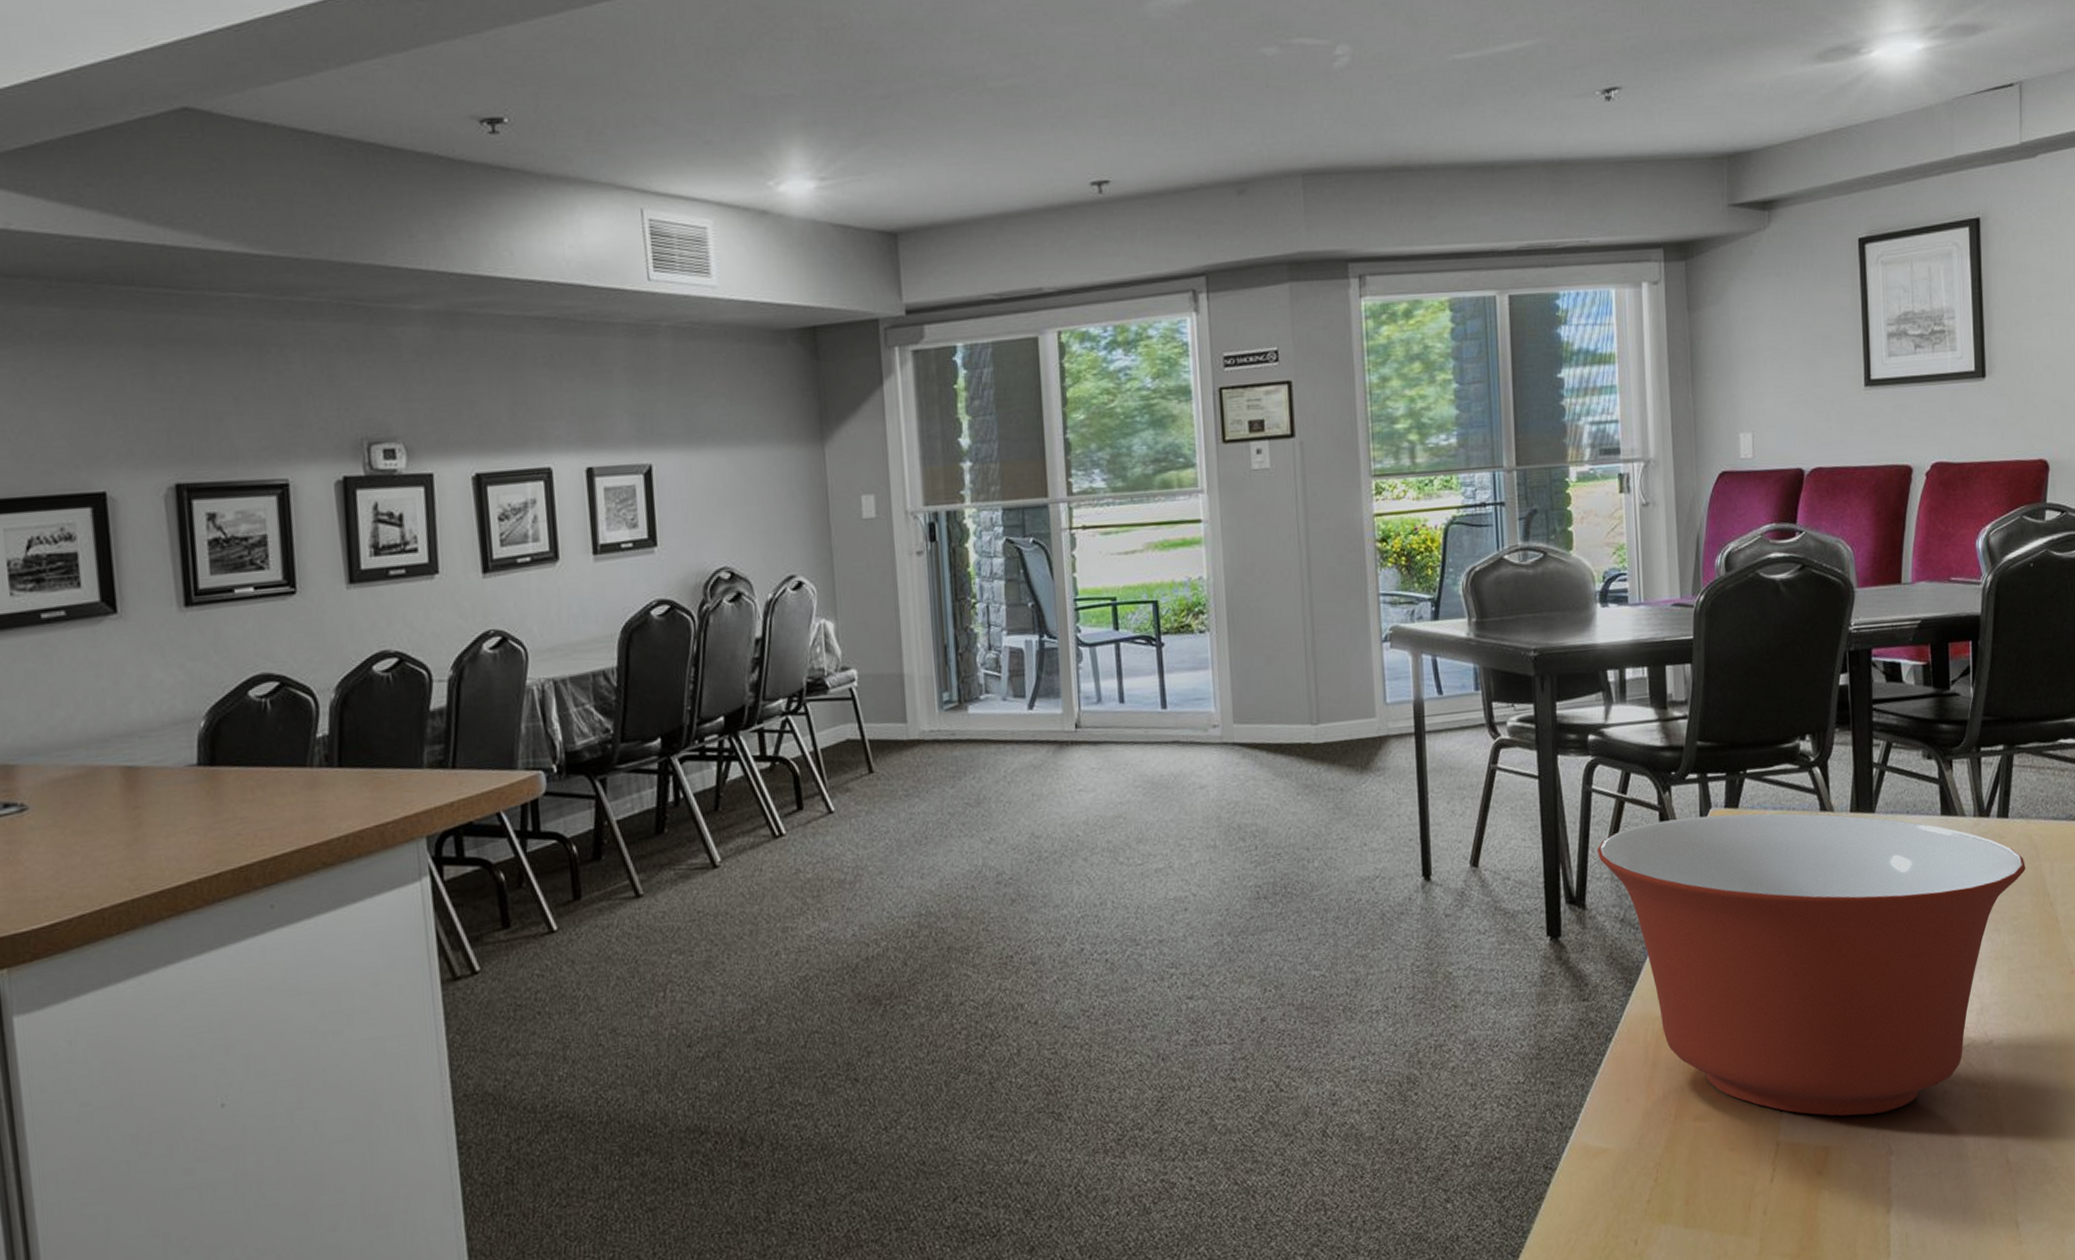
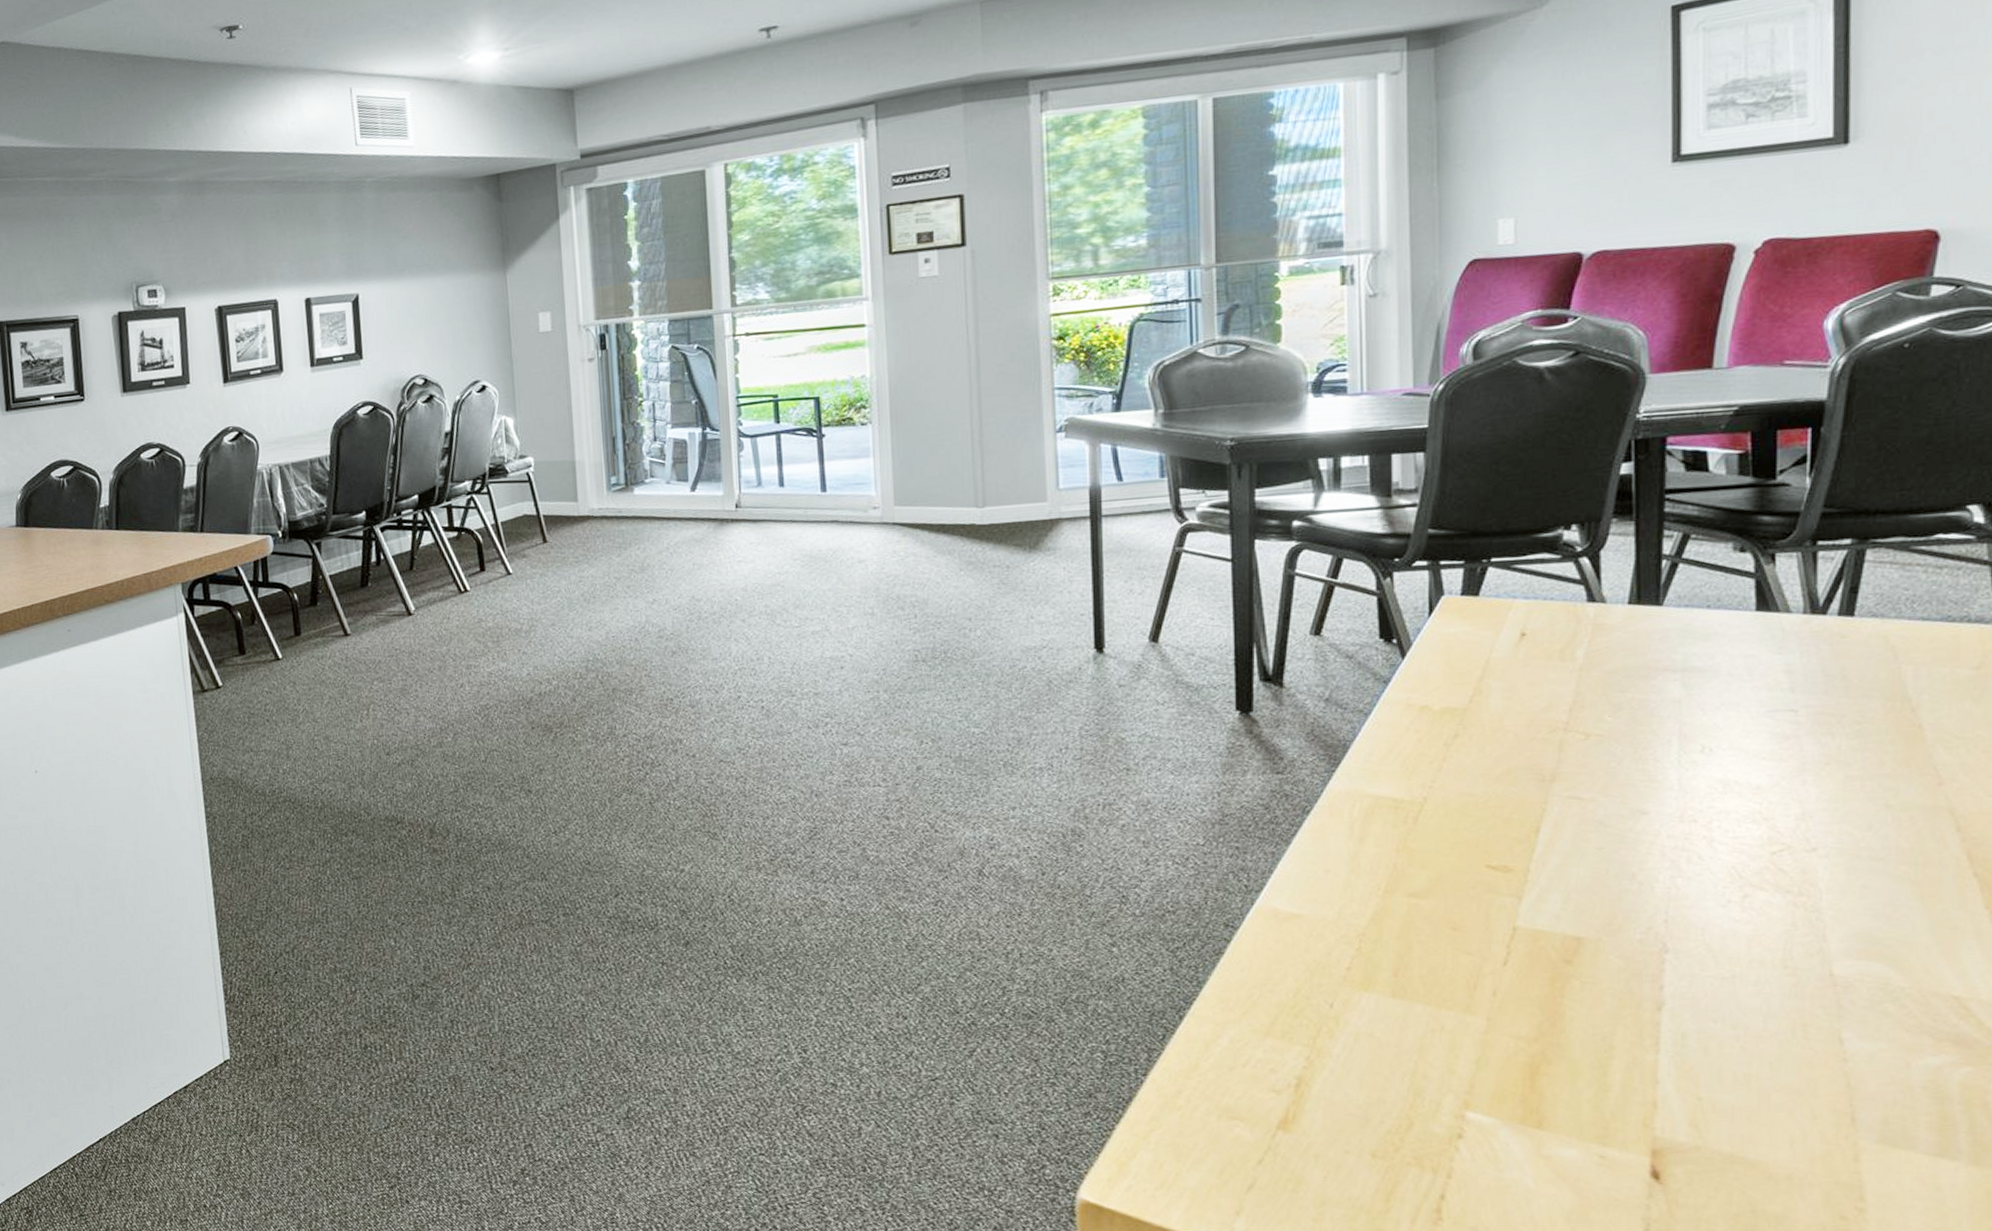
mixing bowl: present [1597,813,2026,1117] -> none [1299,601,1877,911]

